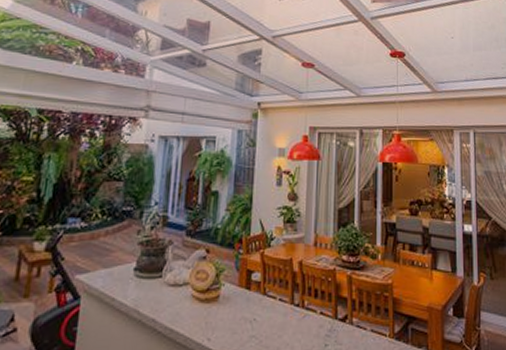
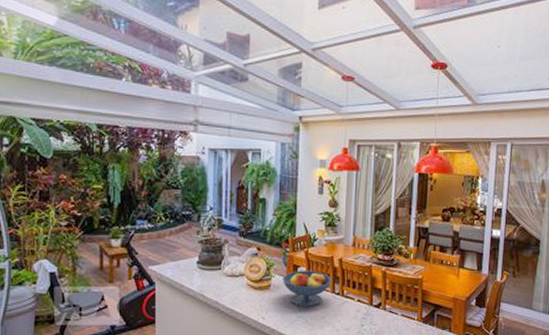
fruit bowl: none [234,276,291,324] -> present [283,270,332,307]

